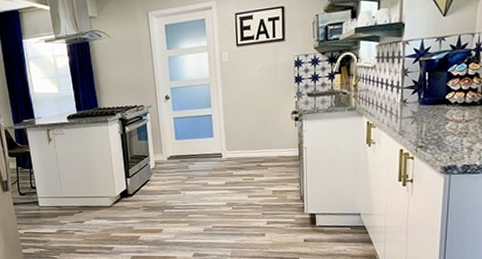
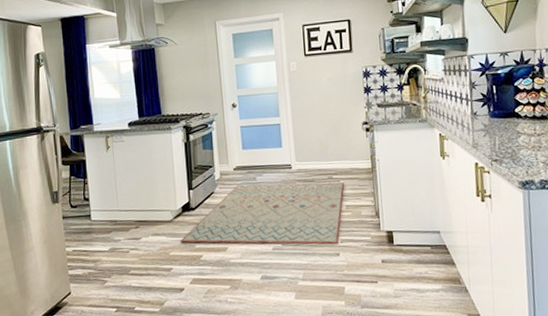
rug: none [120,169,272,227] -> present [181,182,345,245]

